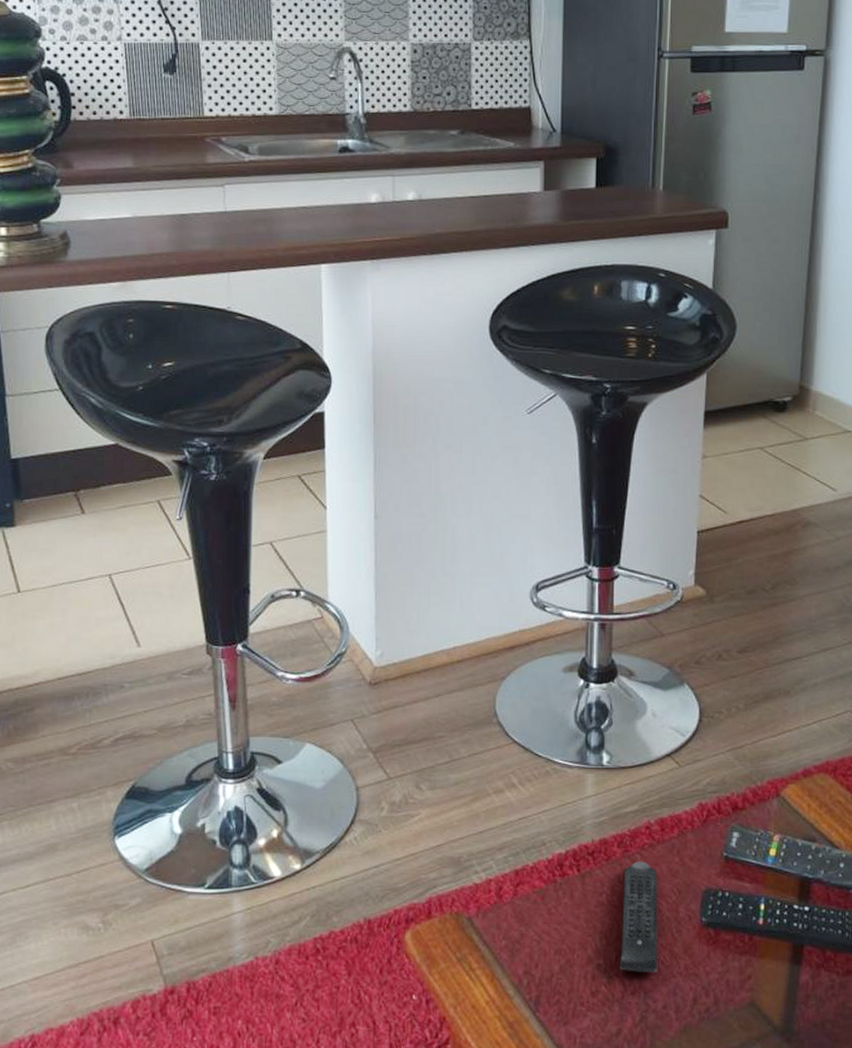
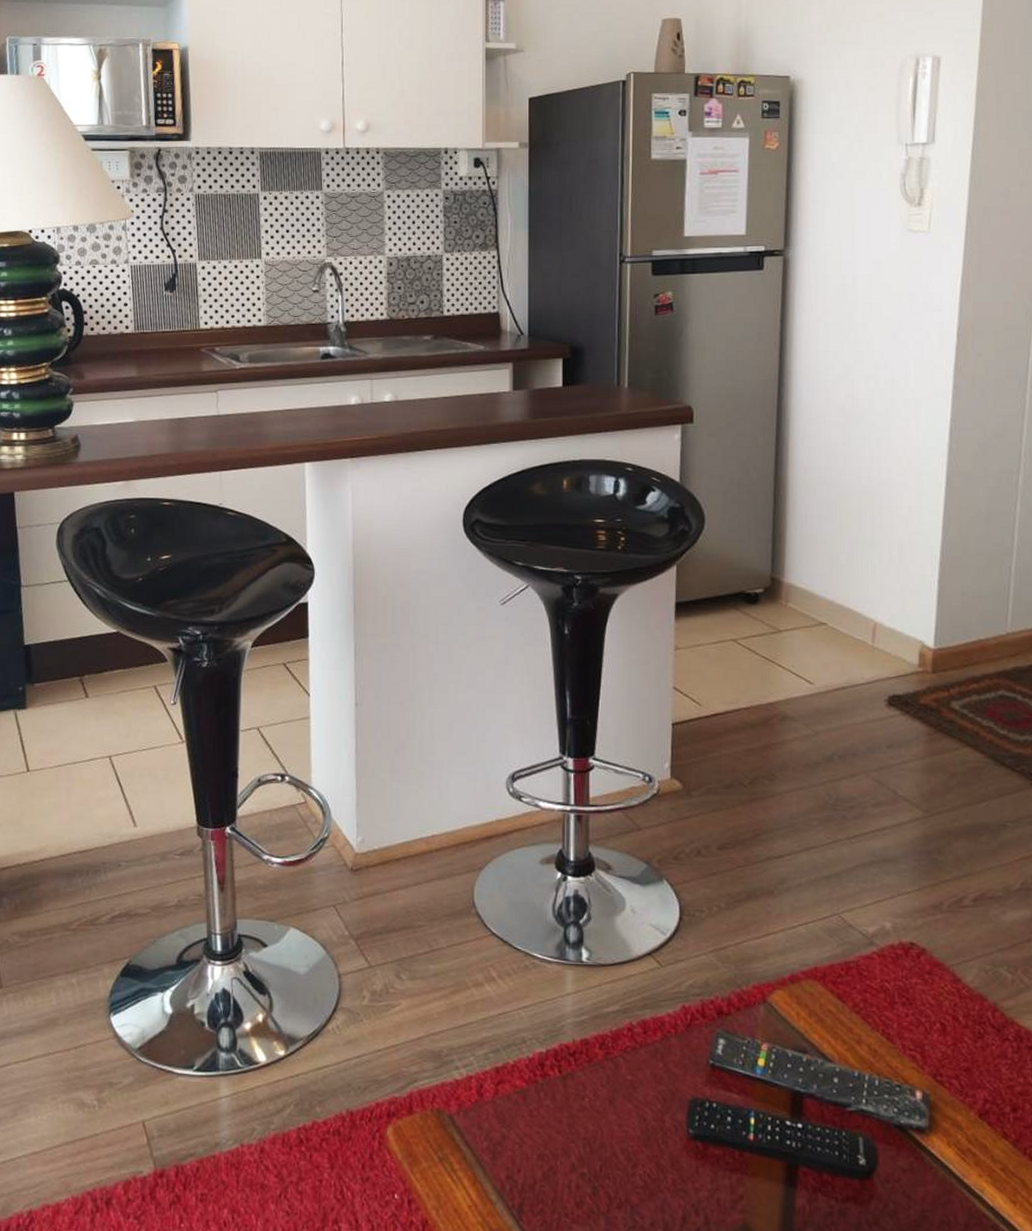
remote control: present [619,861,658,972] -> none [604,1065,644,1186]

